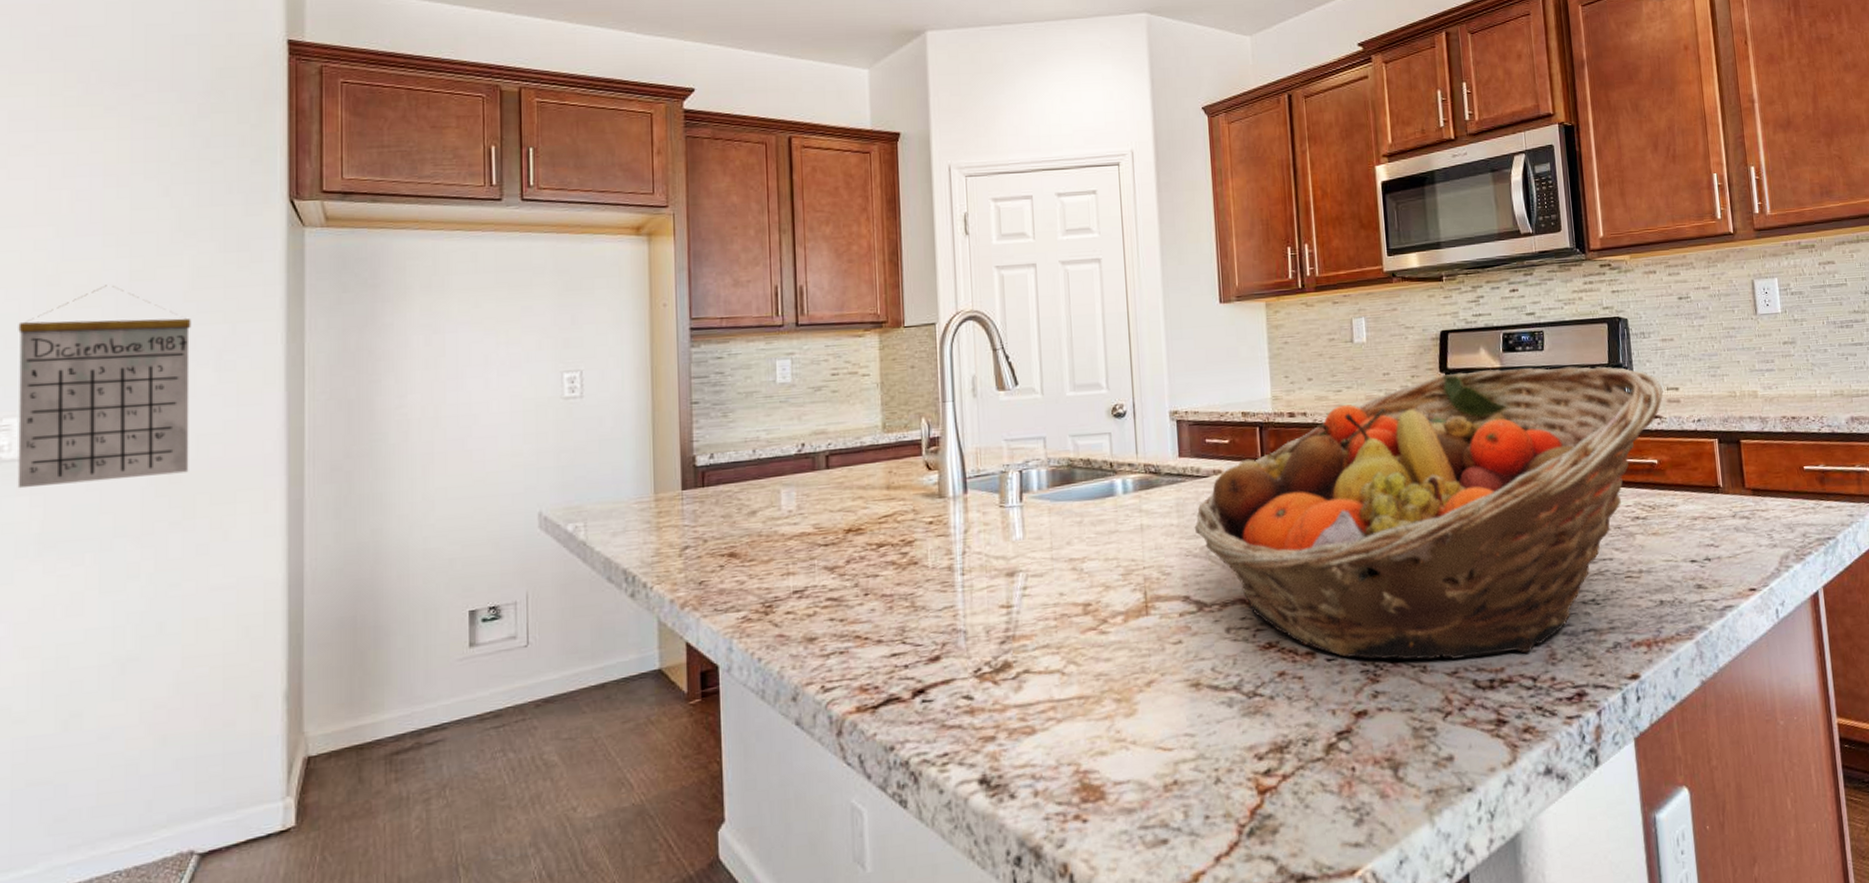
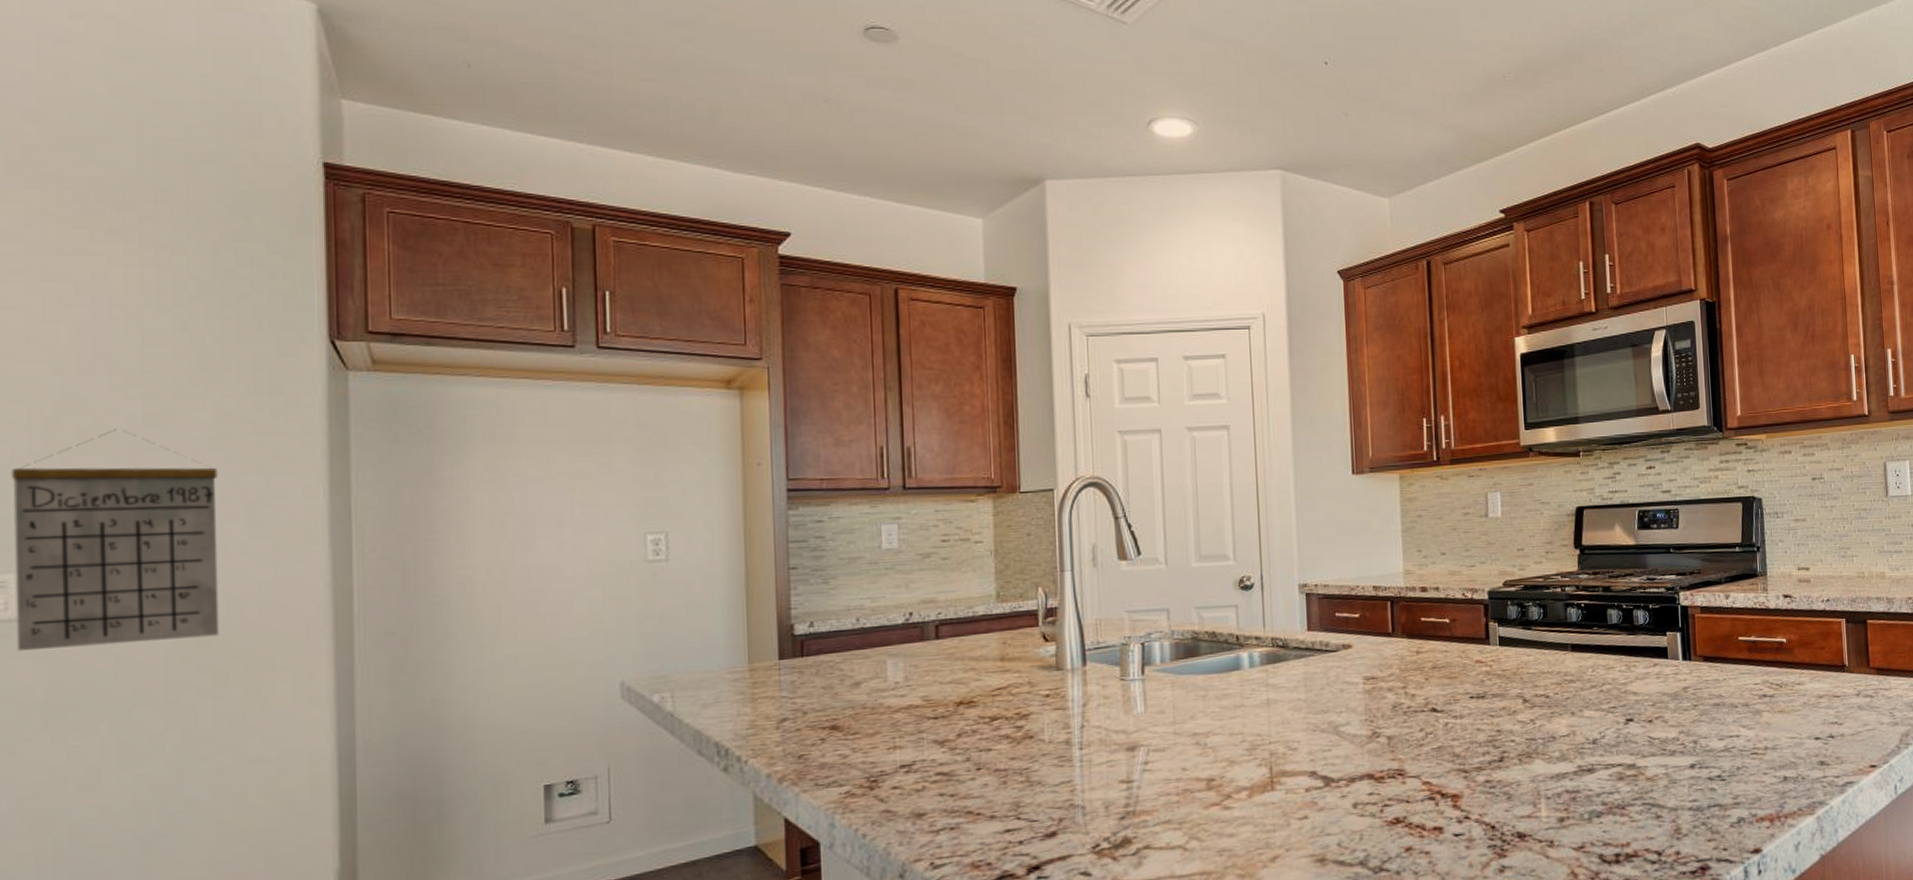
fruit basket: present [1194,366,1664,660] -> none [1322,544,1794,835]

